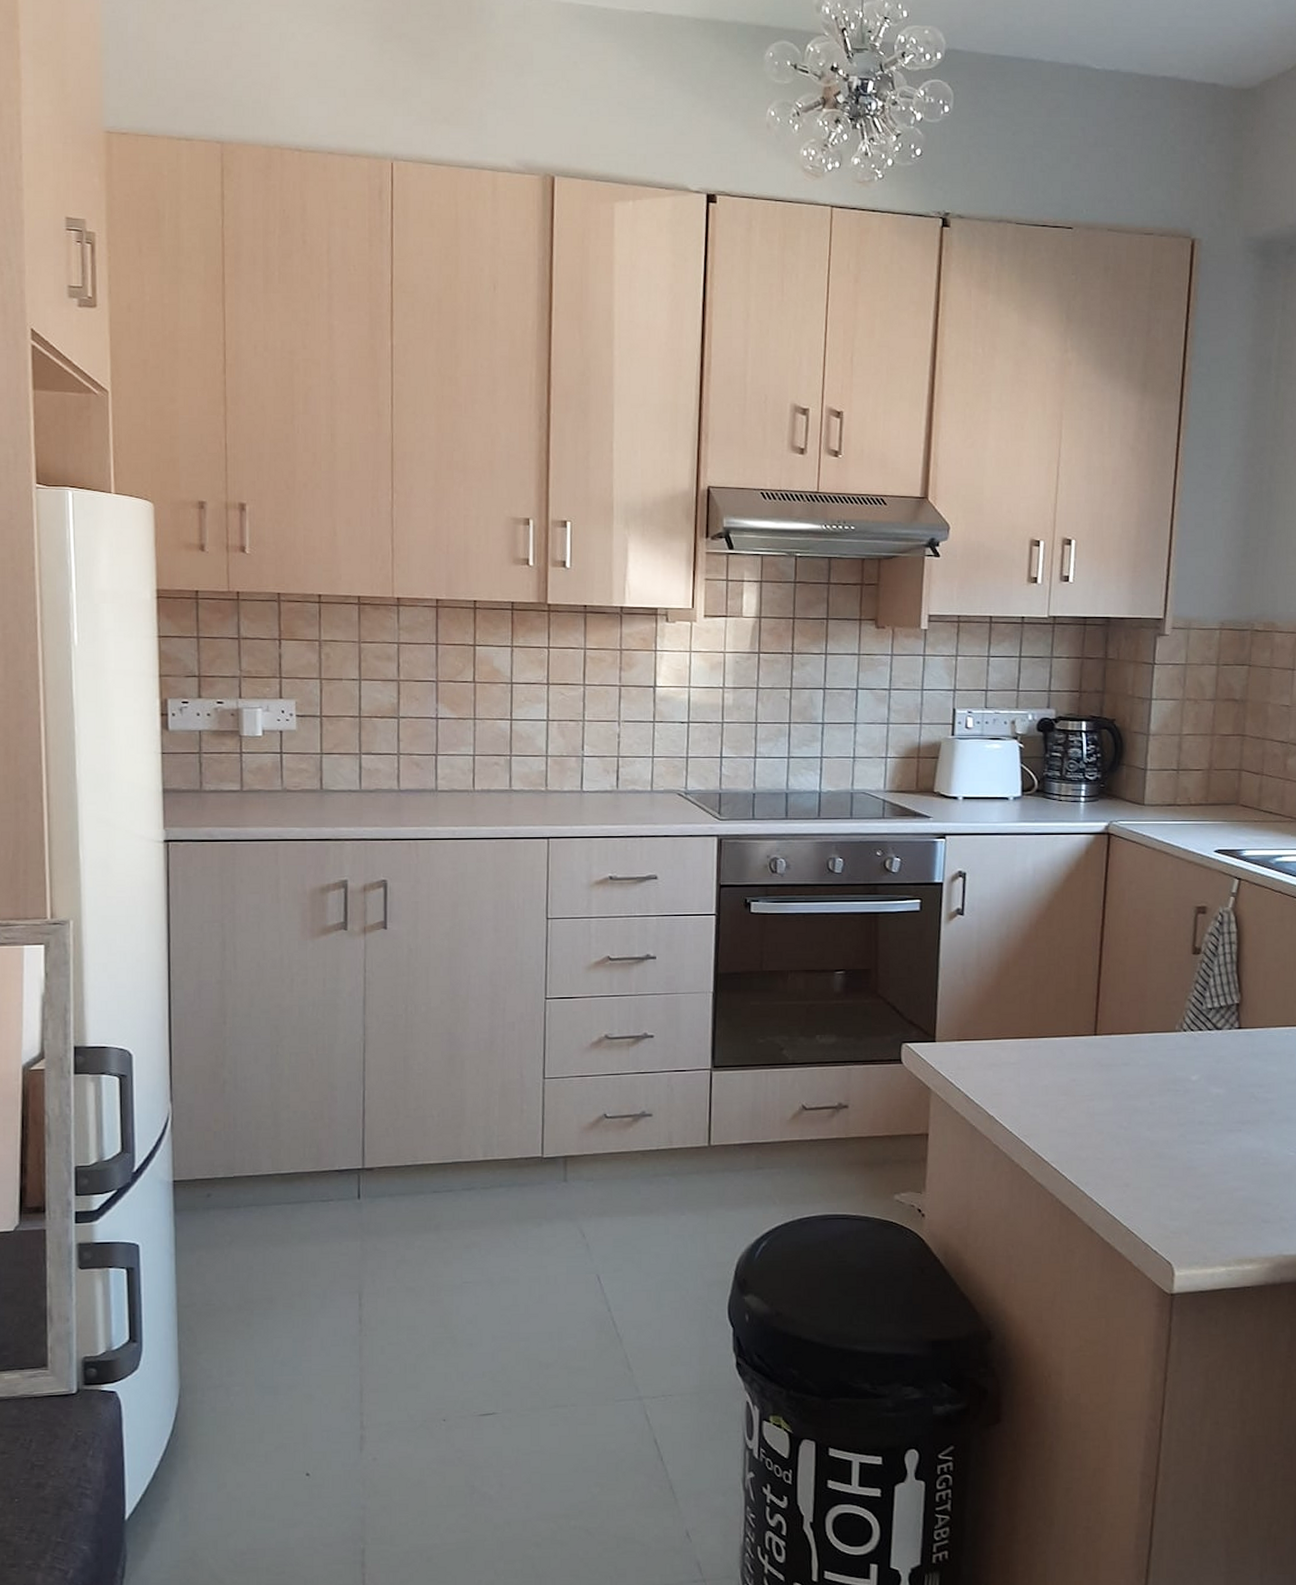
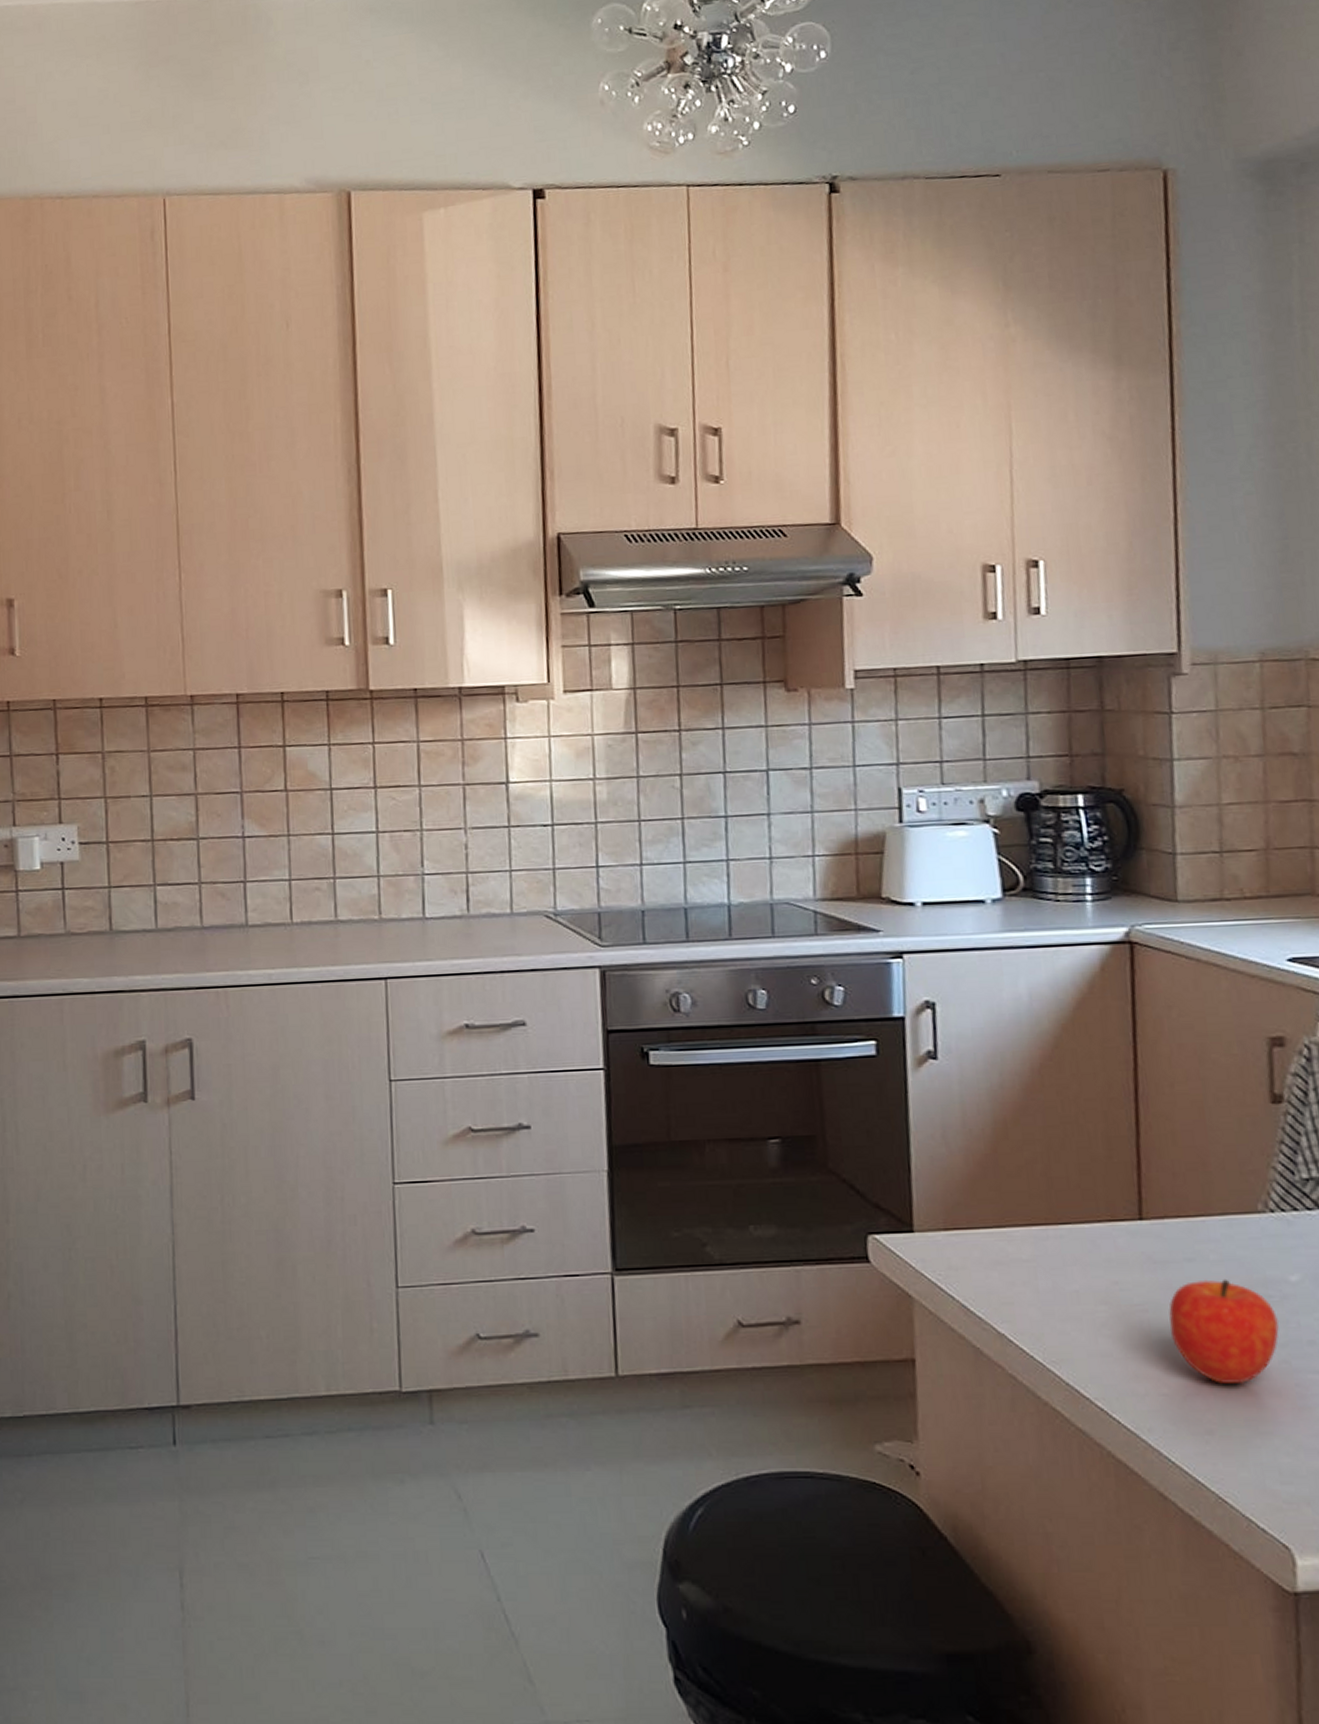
fruit: none [1108,1078,1180,1151] -> present [1169,1279,1279,1384]

